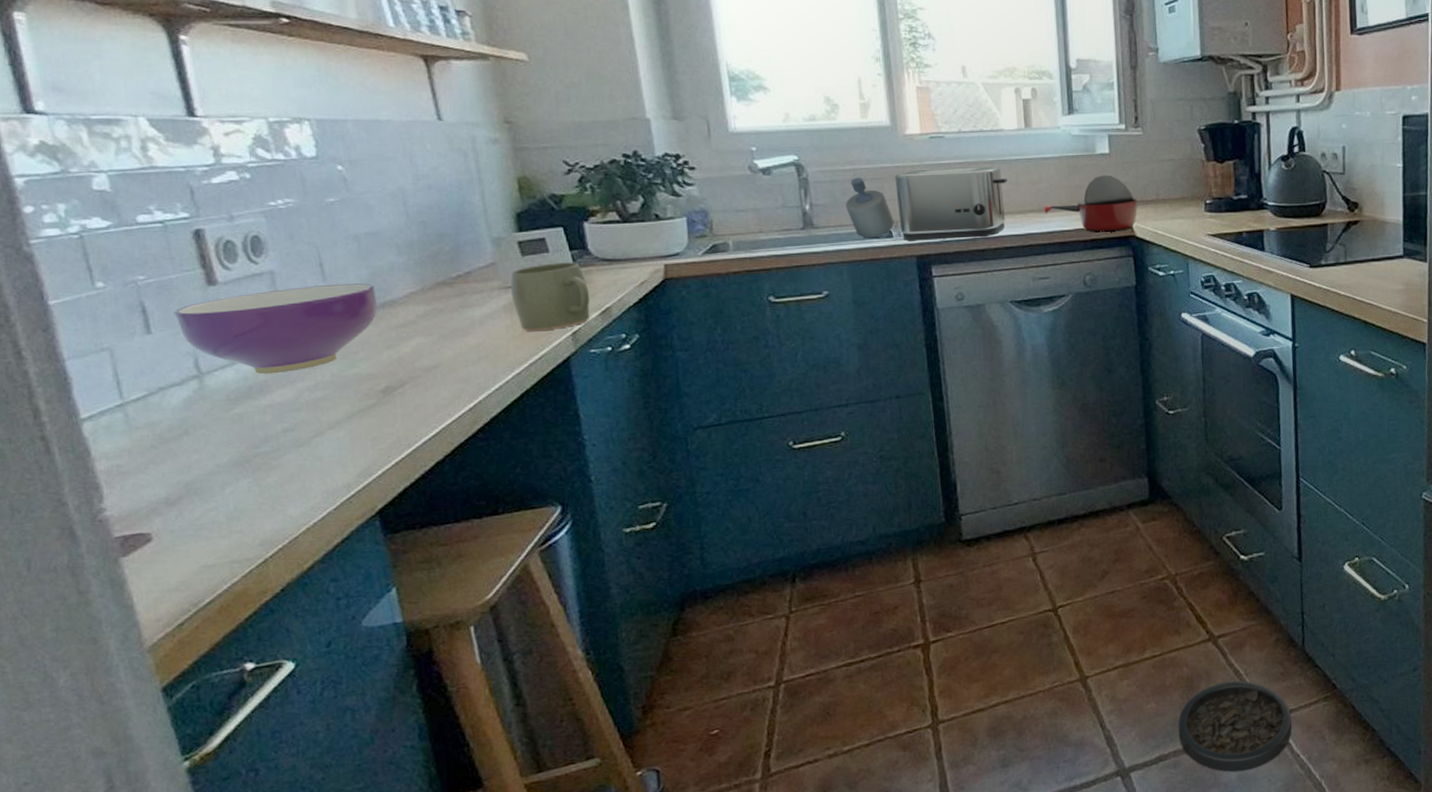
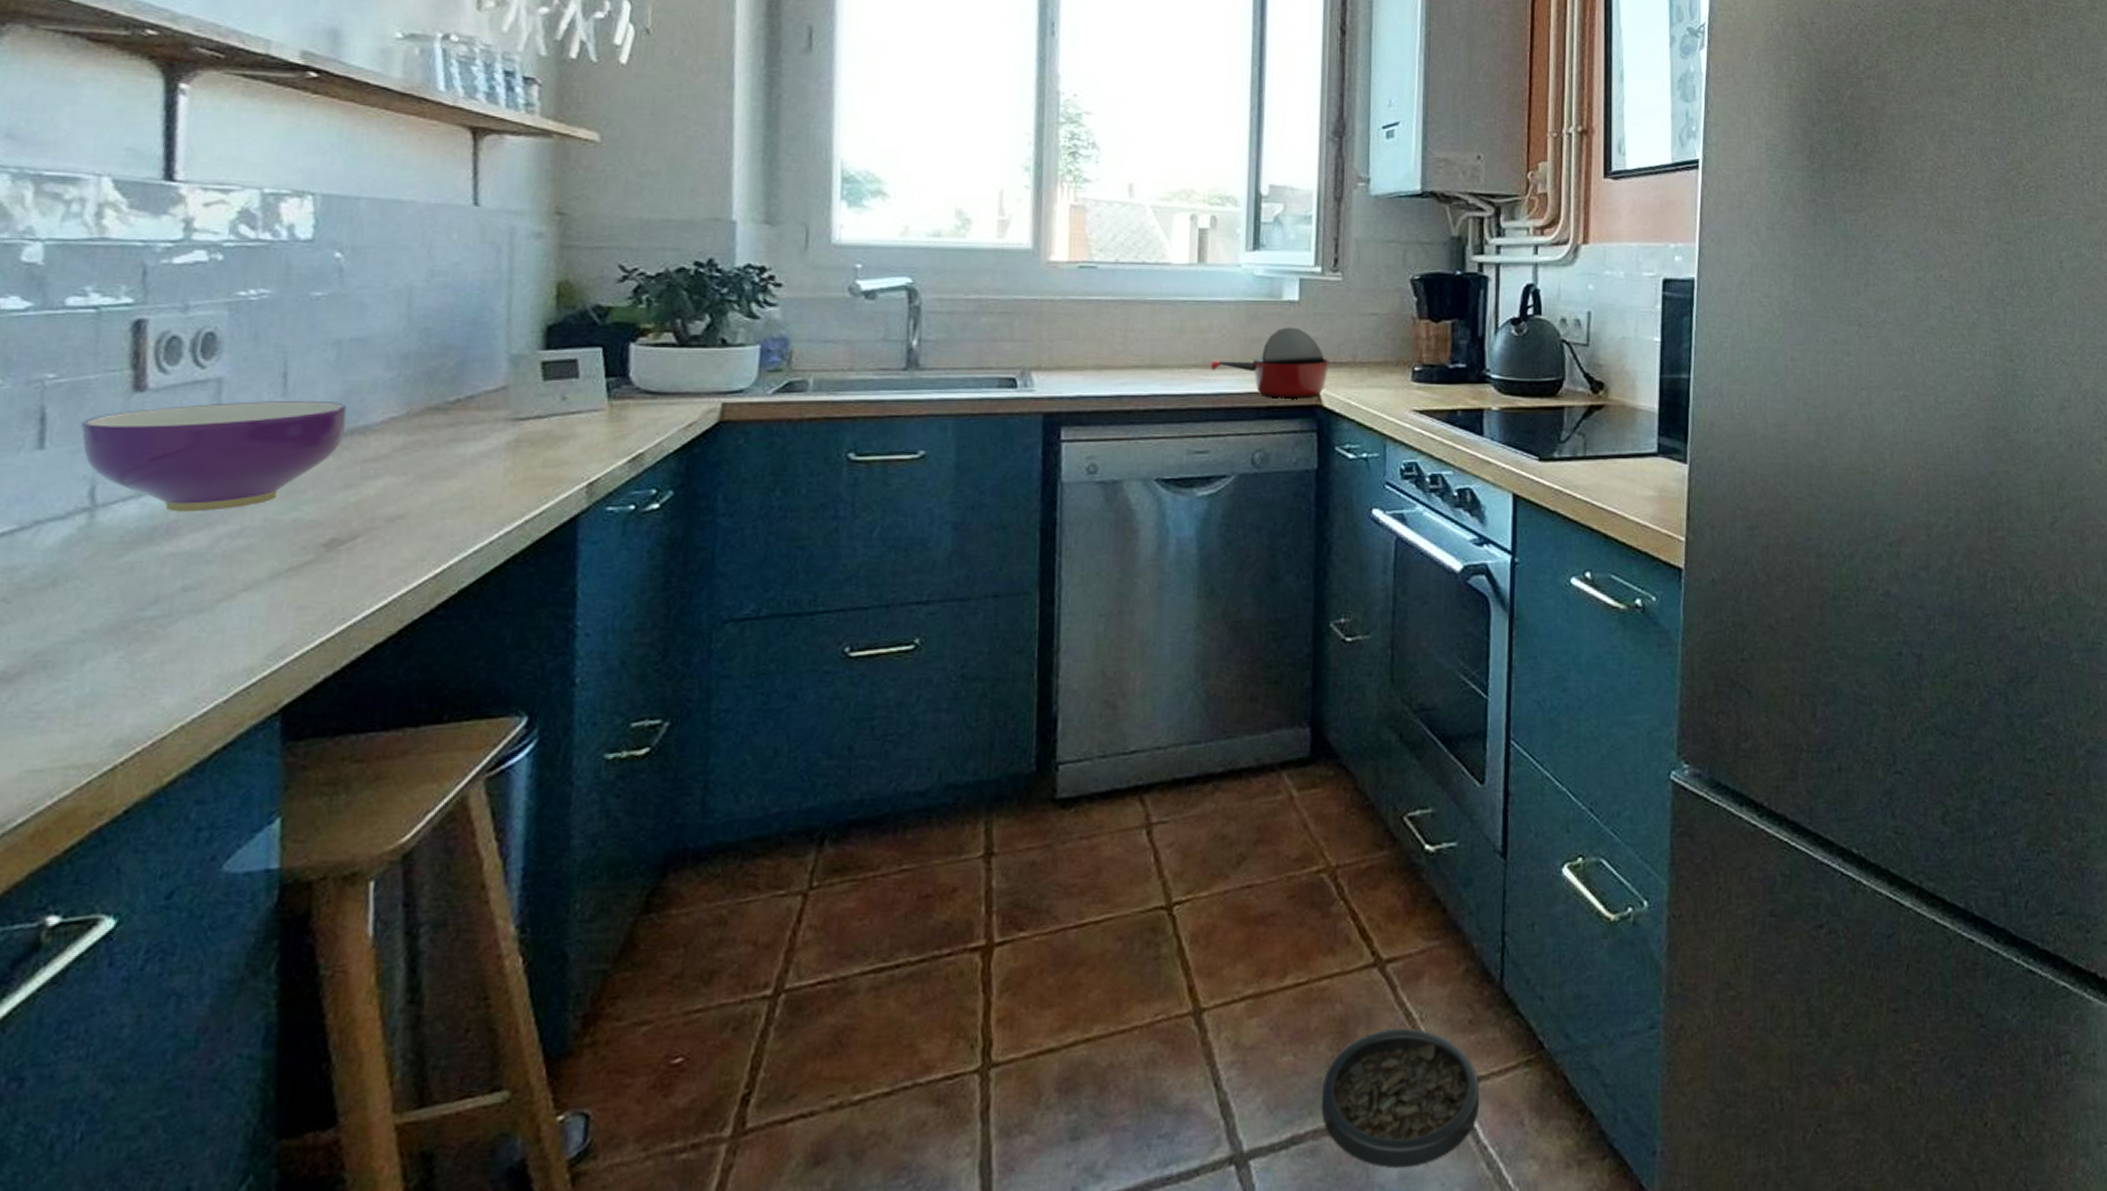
mug: present [510,262,590,332] -> none [519,392,621,479]
soap dispenser: present [845,177,894,239] -> none [962,309,1021,388]
toaster: present [895,166,1007,241] -> none [1027,305,1169,395]

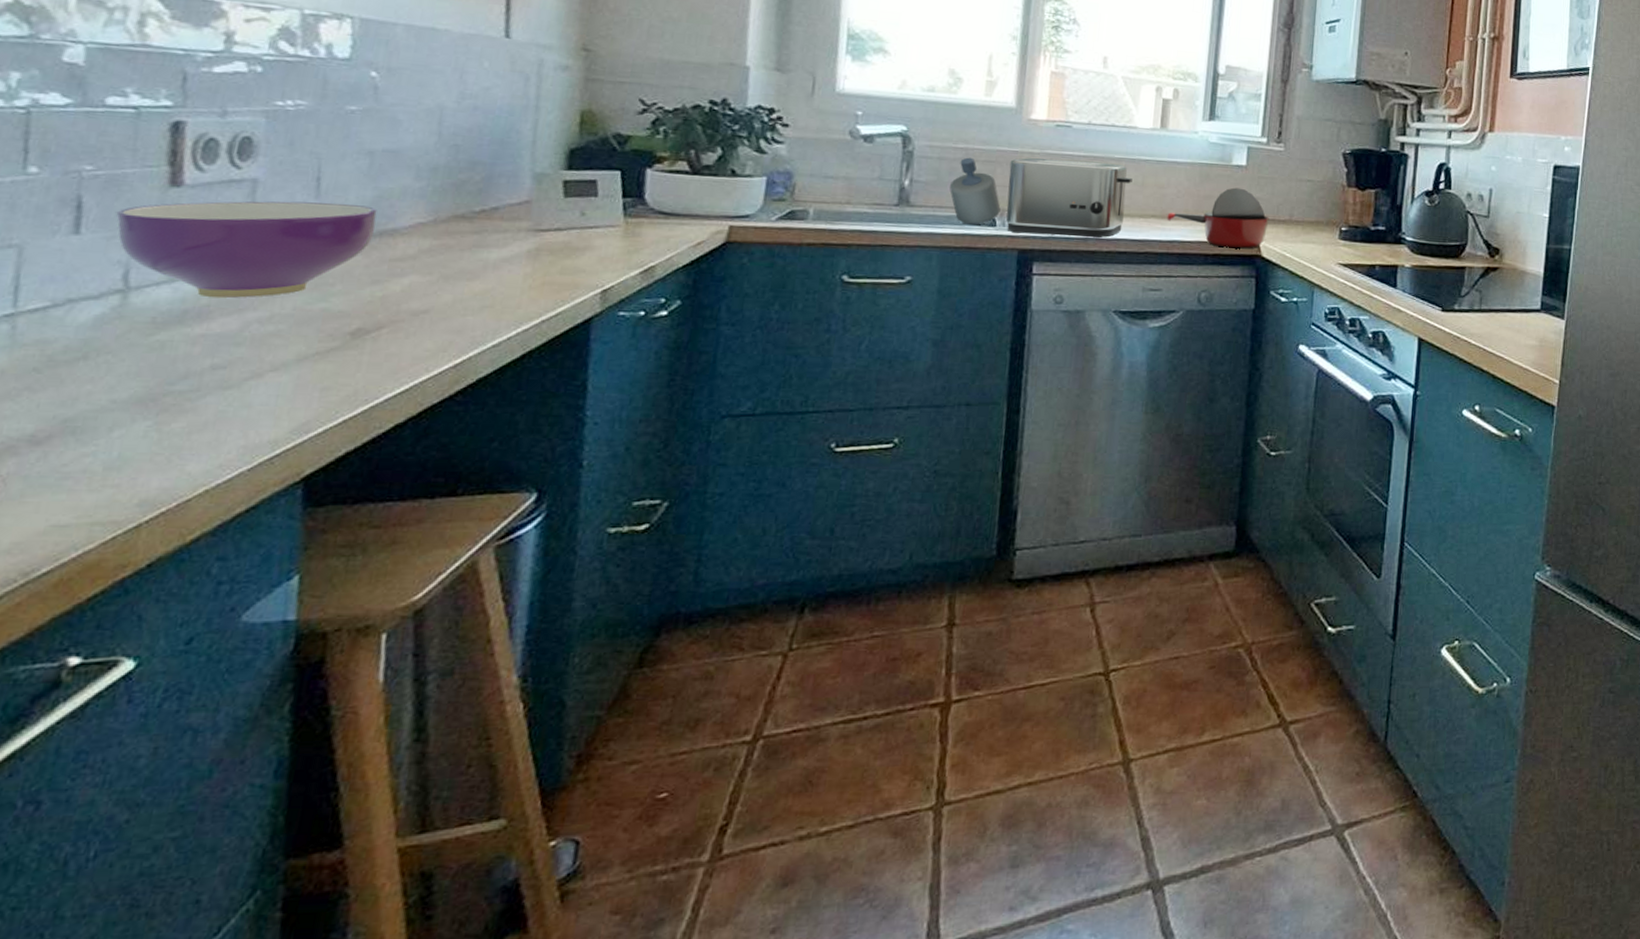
soap dispenser: none [962,309,1021,388] -> present [949,157,1001,225]
toaster: none [1027,305,1169,395] -> present [1006,158,1133,239]
pet bowl: present [1321,1028,1479,1169] -> none [1227,778,1362,894]

